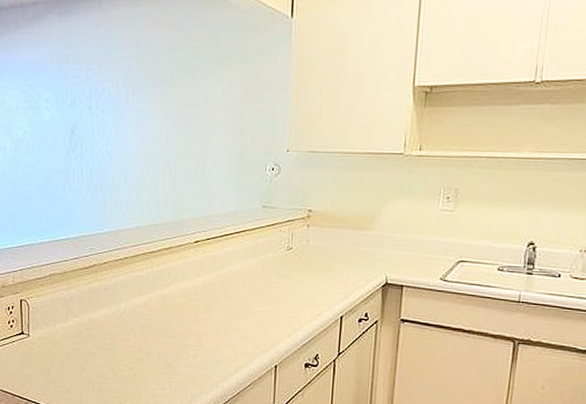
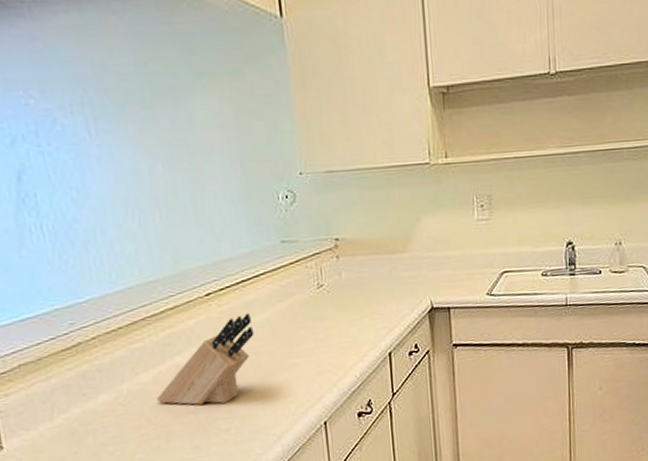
knife block: none [145,262,229,333] -> present [157,312,254,405]

